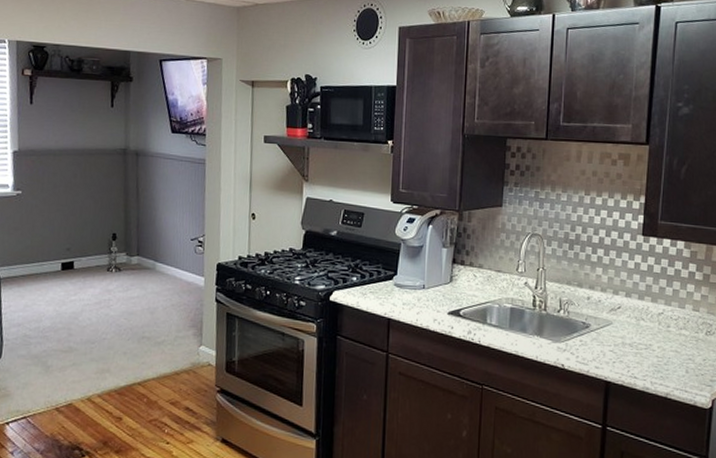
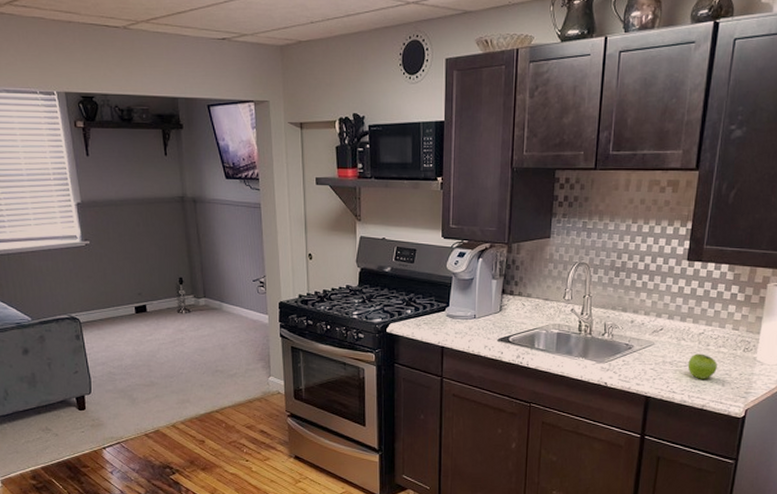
fruit: none [648,335,679,364] -> present [687,353,717,379]

